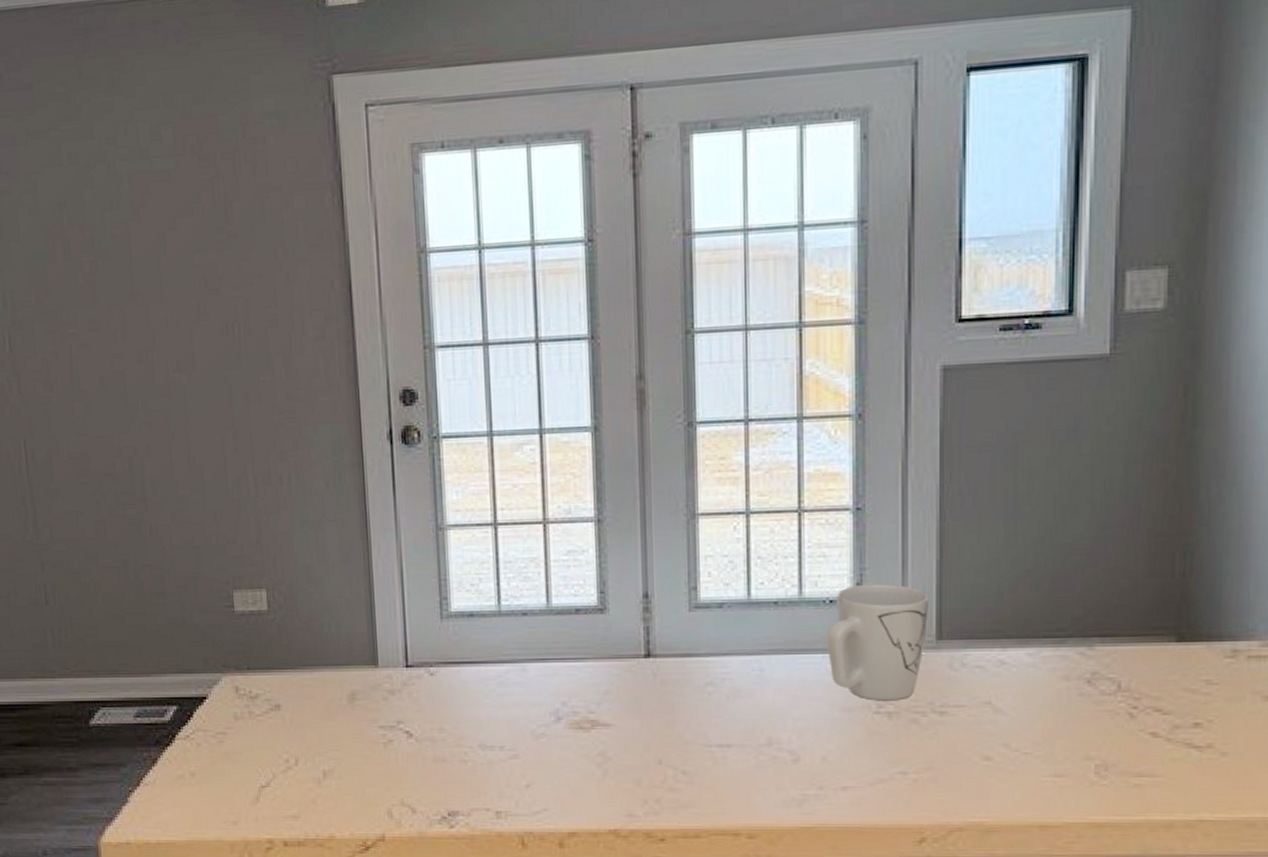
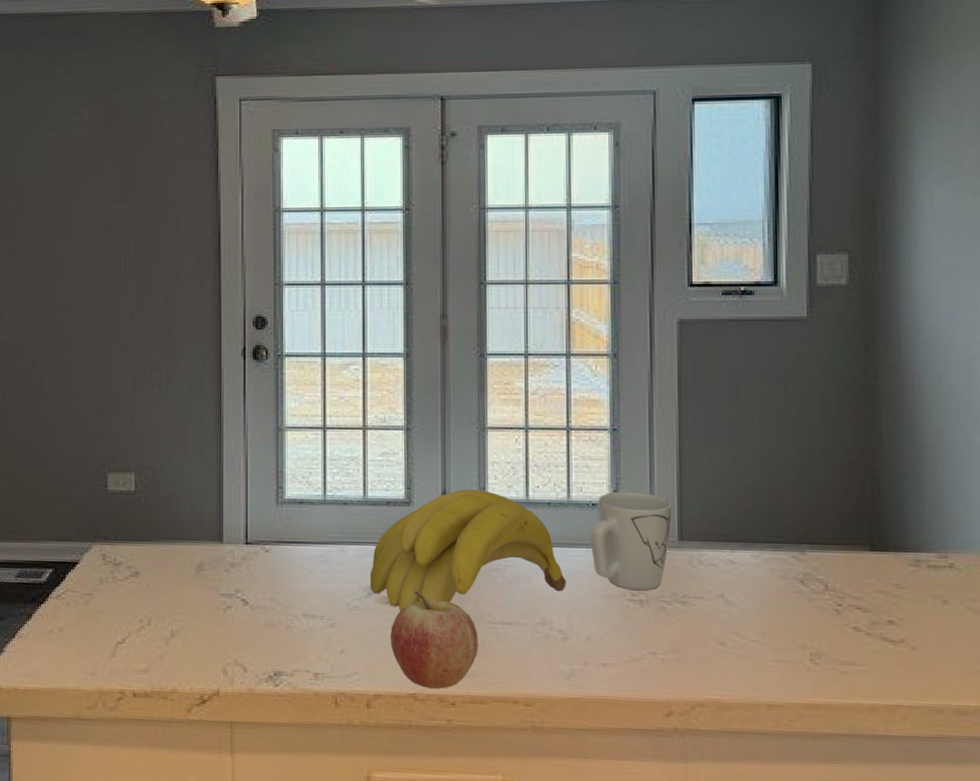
banana: none [557,590,797,737] -> present [370,489,566,611]
fruit: none [585,712,691,823] -> present [391,590,478,689]

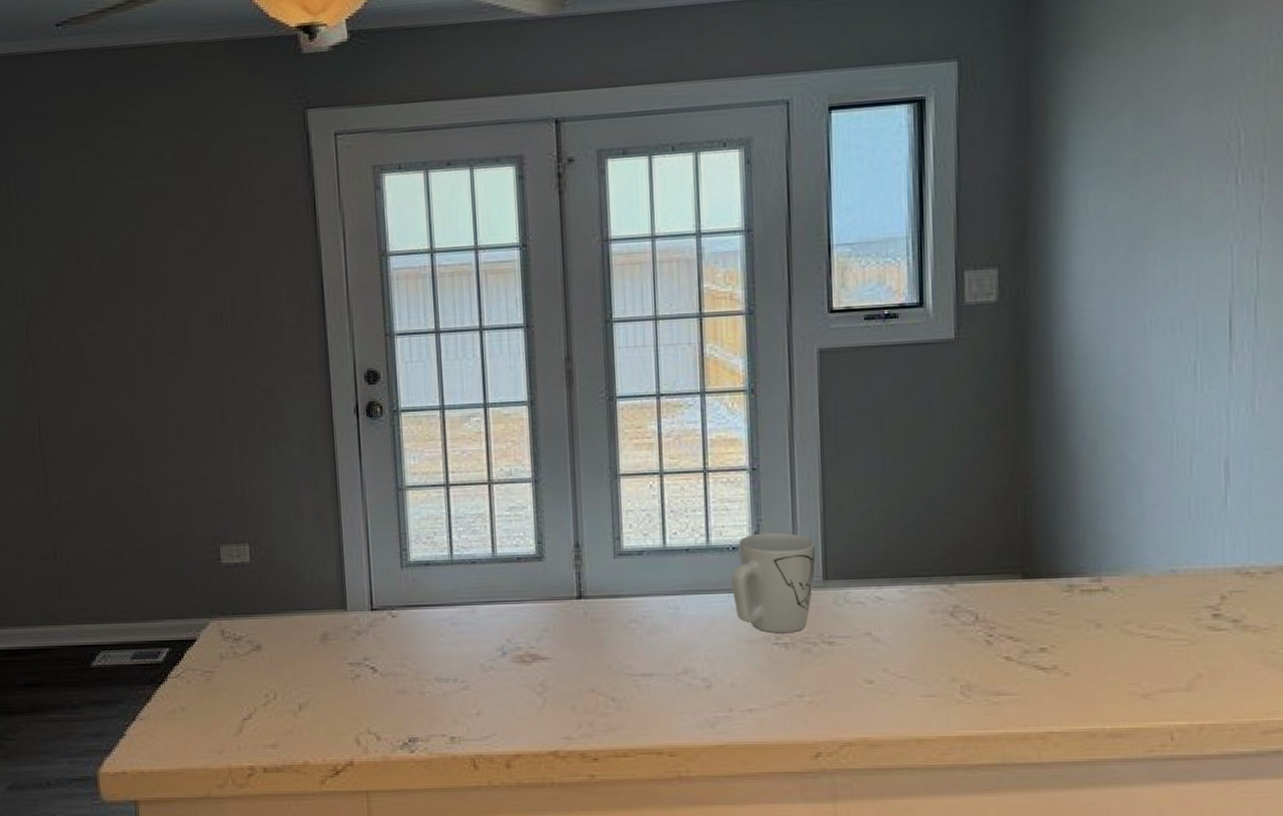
banana: present [370,489,566,611] -> none [503,540,708,669]
fruit: present [391,590,478,689] -> none [527,647,619,745]

